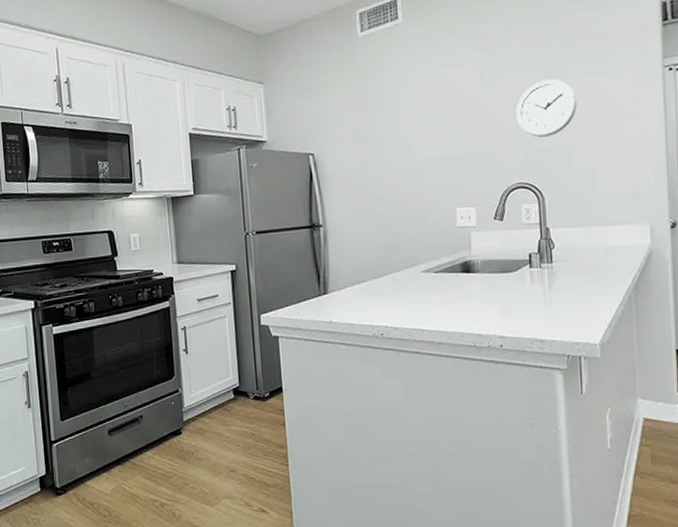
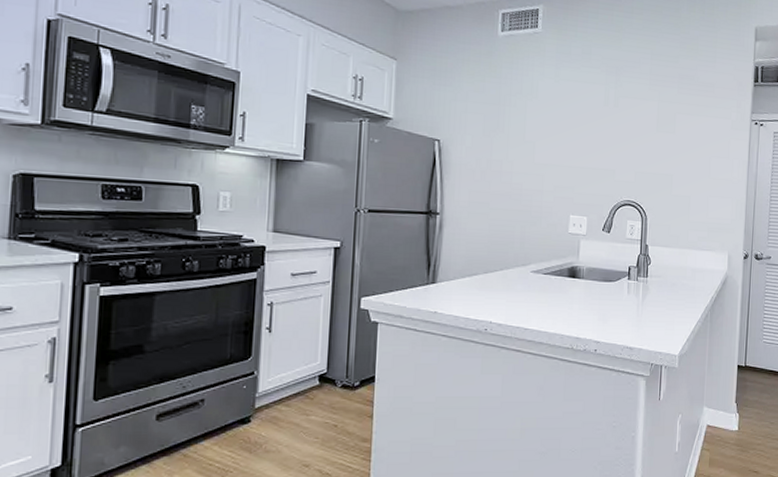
wall clock: present [516,79,577,137] -> none [631,112,682,163]

